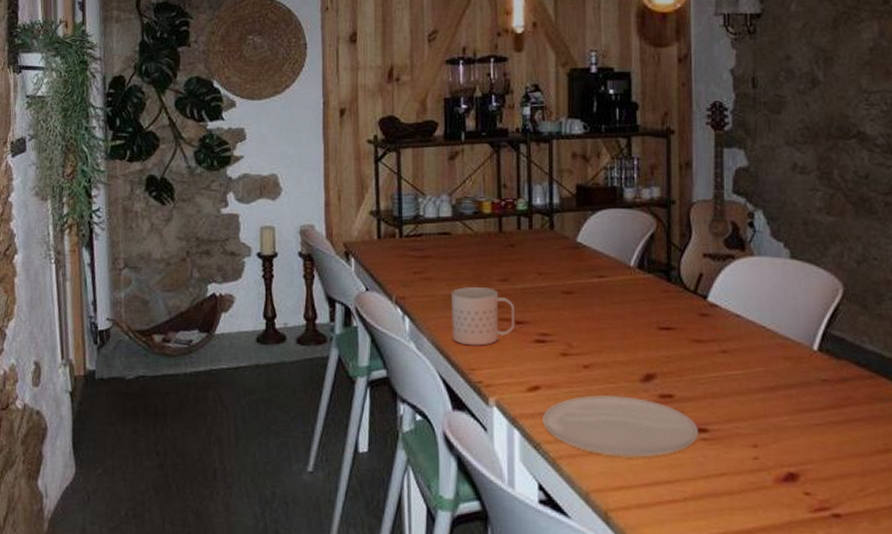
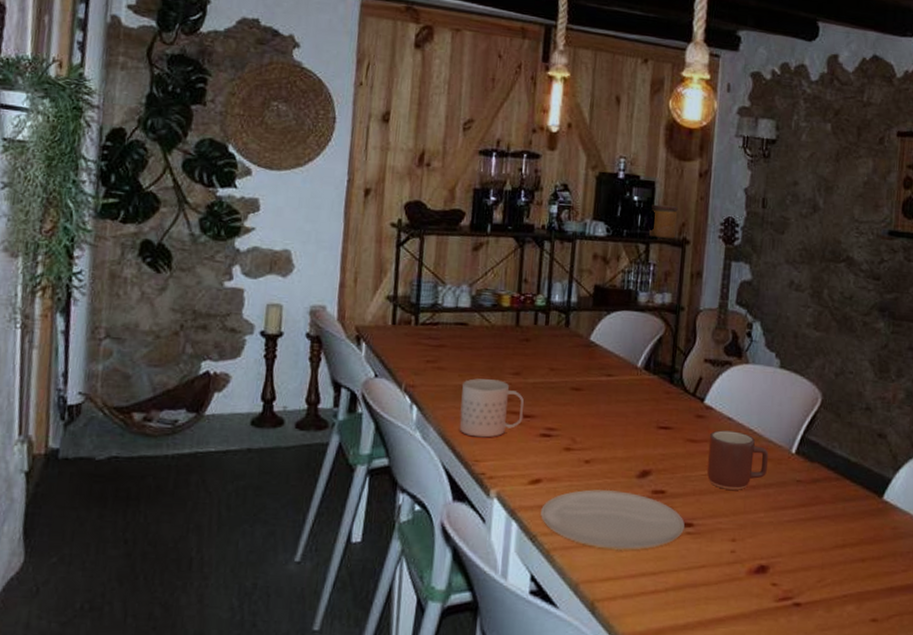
jar: none [629,96,659,130] -> present [649,204,678,239]
mug: none [716,329,788,392] -> present [706,430,769,490]

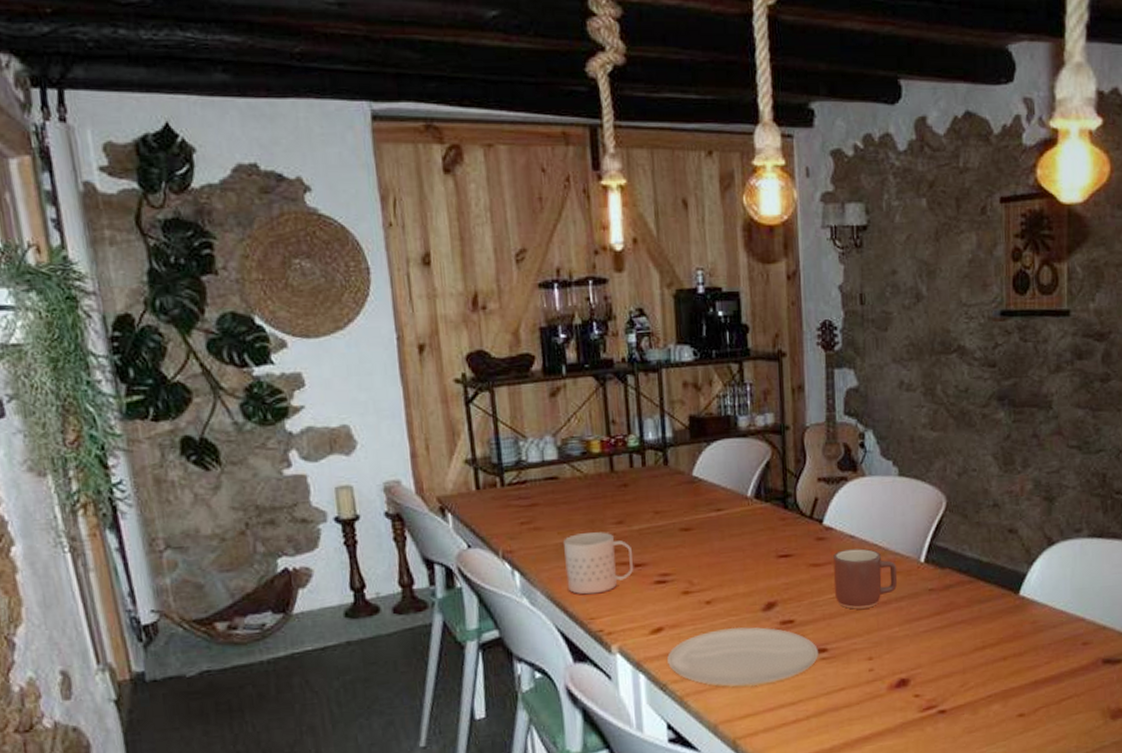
jar: present [649,204,678,239] -> none [739,316,771,354]

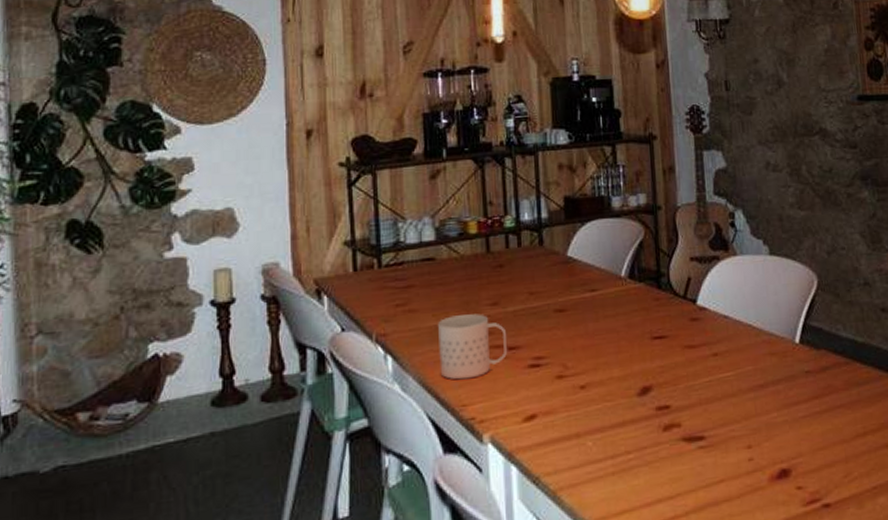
plate: present [667,627,818,688] -> none [540,413,696,480]
mug: present [832,548,898,610] -> none [707,329,774,394]

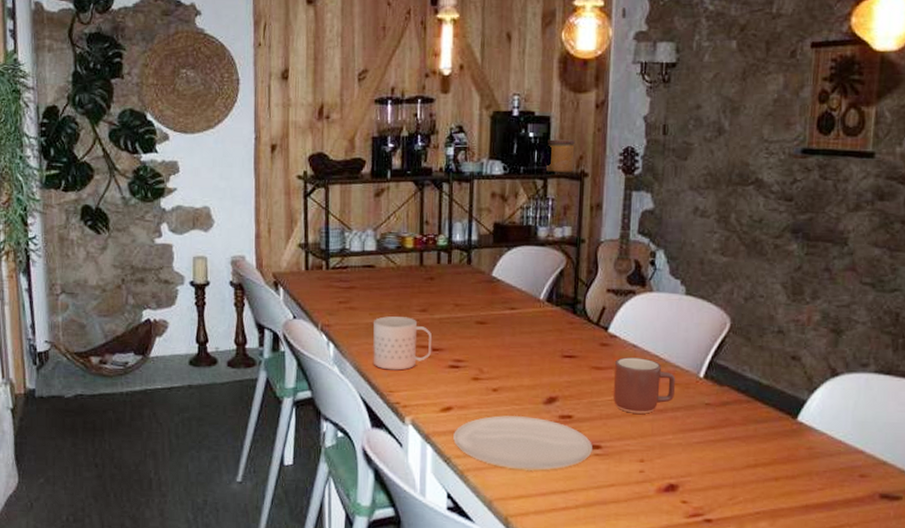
plate: none [540,413,696,480] -> present [453,415,592,471]
jar: none [612,102,642,137] -> present [546,139,575,172]
mug: none [707,329,774,394] -> present [613,357,676,414]

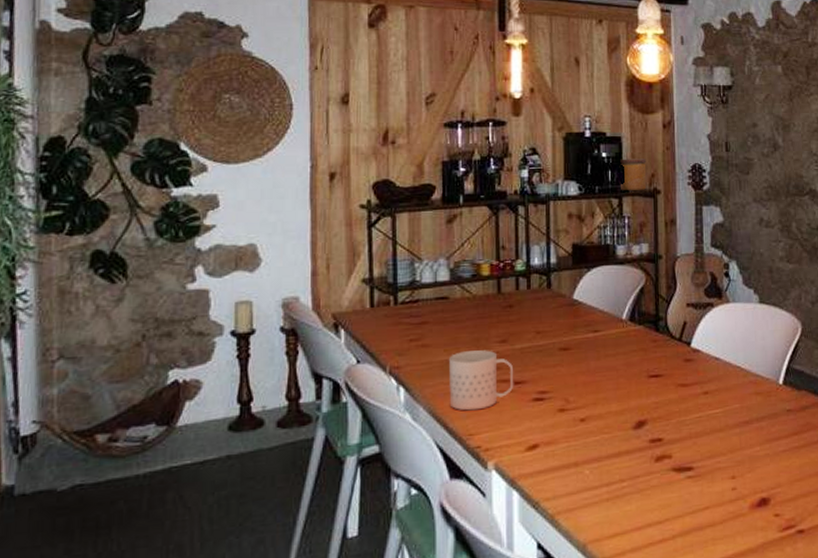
plate: present [453,415,592,471] -> none [541,444,685,506]
mug: present [613,357,676,414] -> none [699,370,759,429]

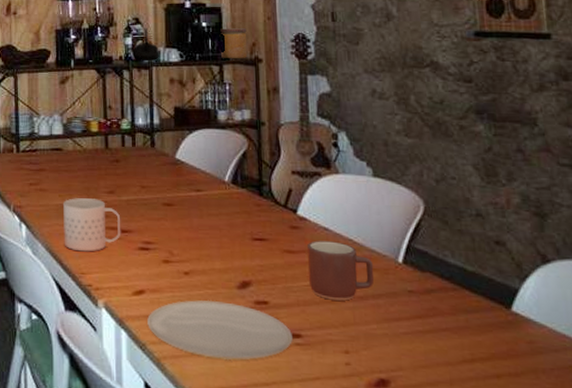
kettle: none [530,158,558,195] -> present [133,27,160,60]
plate: none [541,444,685,506] -> present [147,300,292,361]
mug: none [699,370,759,429] -> present [306,241,375,301]

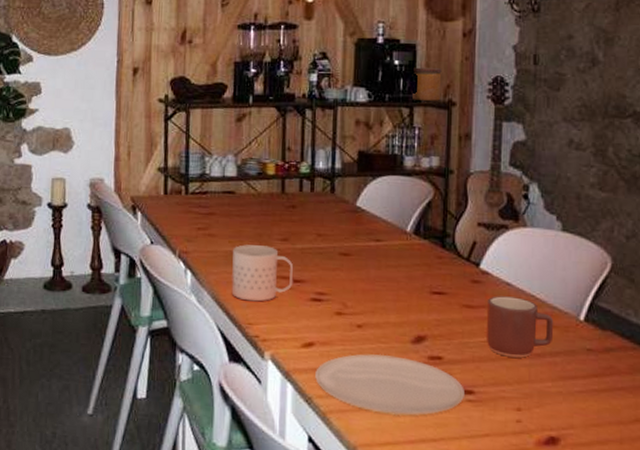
kettle: present [133,27,160,60] -> none [318,63,347,100]

